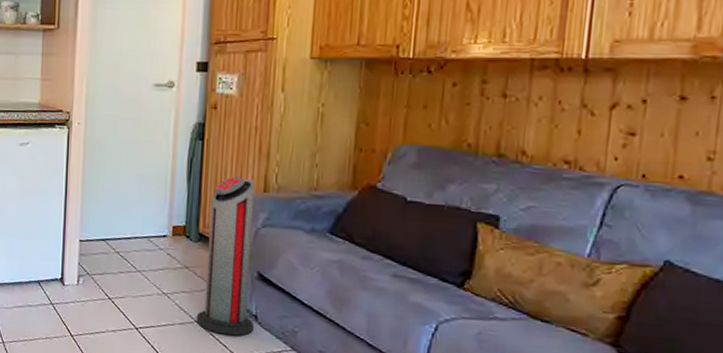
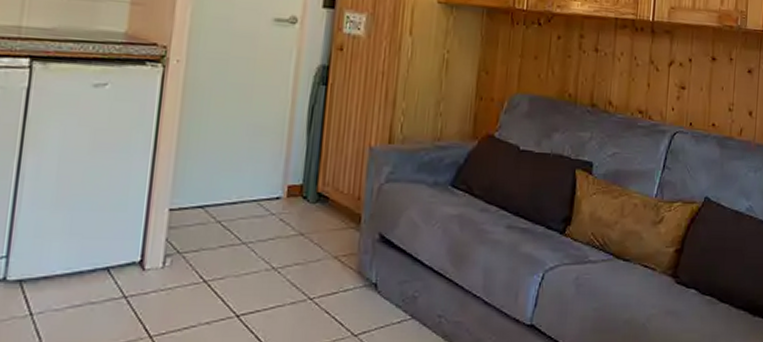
air purifier: present [196,176,255,336] -> none [310,126,380,310]

